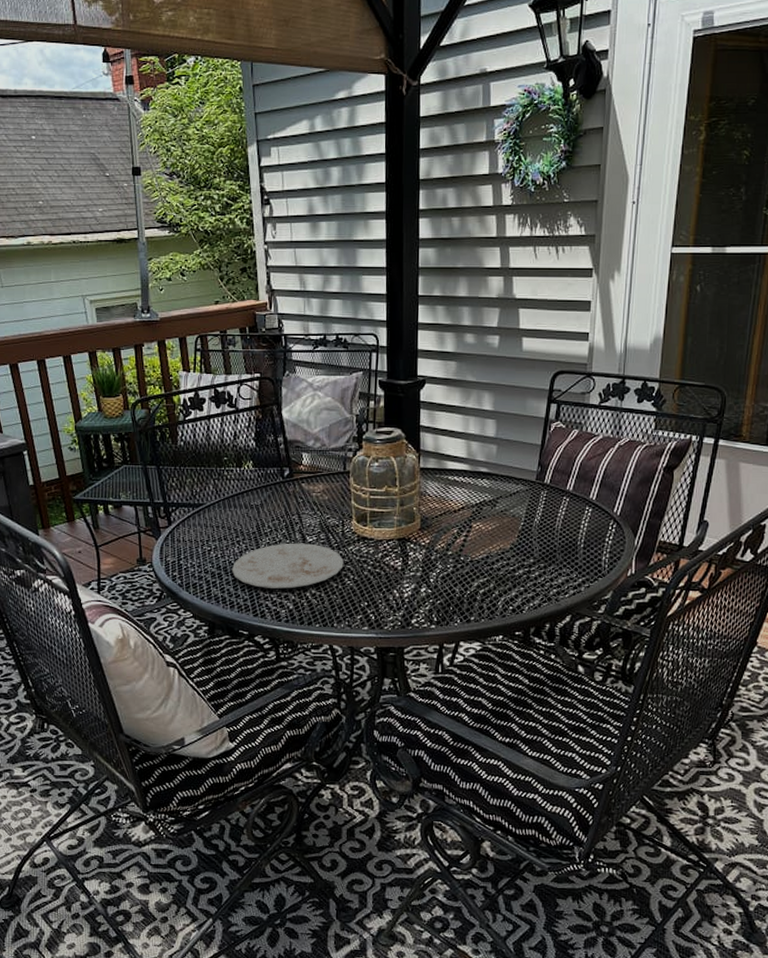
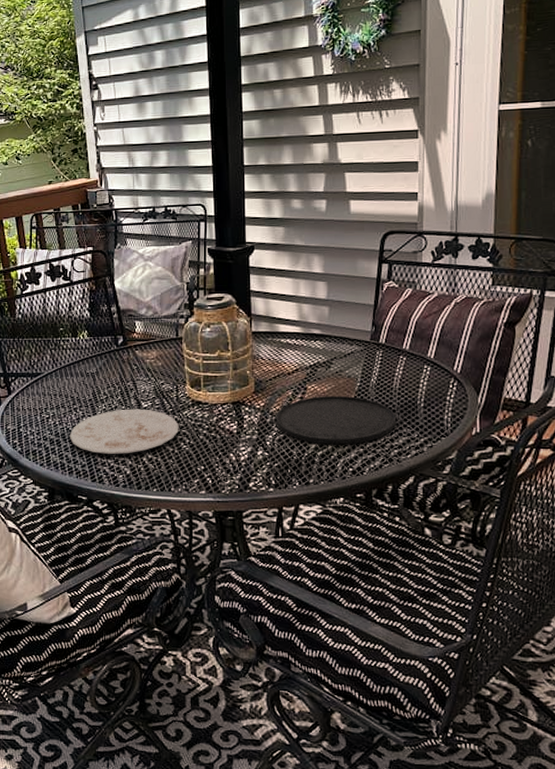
plate: none [440,535,556,584] -> present [276,396,396,445]

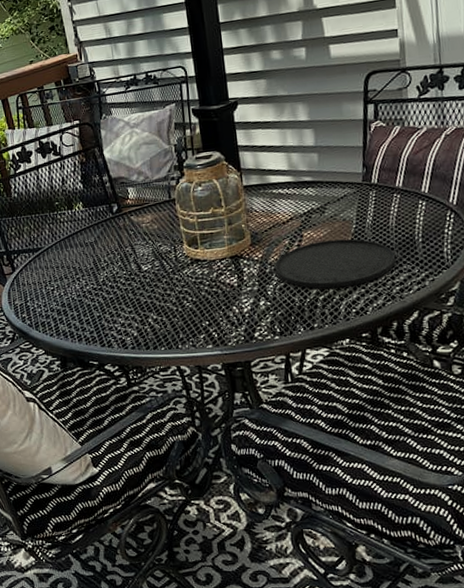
plate: present [69,409,179,454] -> none [75,272,181,319]

